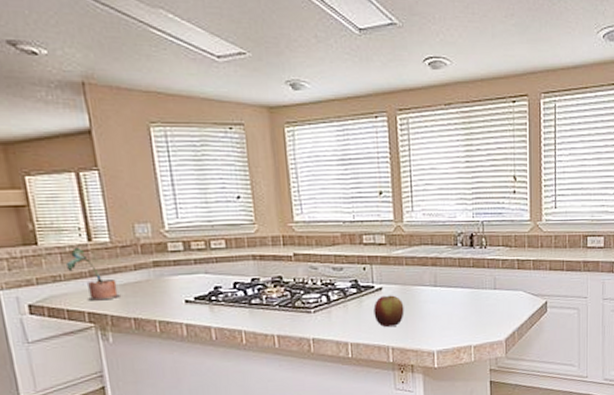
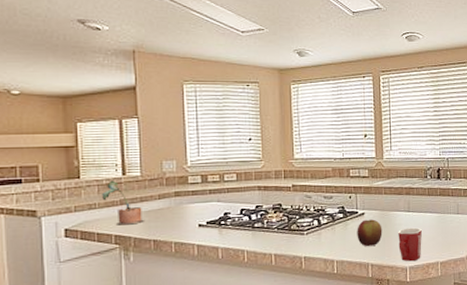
mug: none [423,305,452,345] -> present [398,227,422,262]

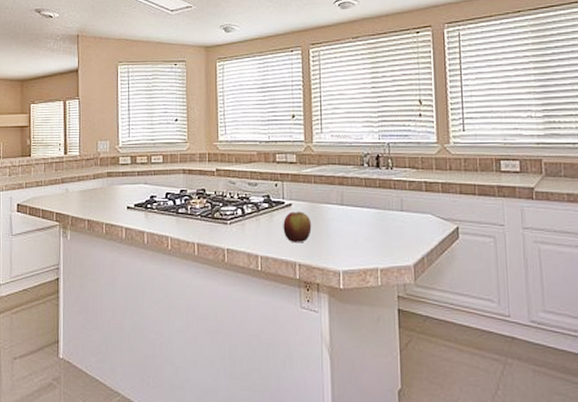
potted plant: present [101,180,145,225] -> none [46,159,81,203]
mug: present [398,227,422,262] -> none [330,224,358,265]

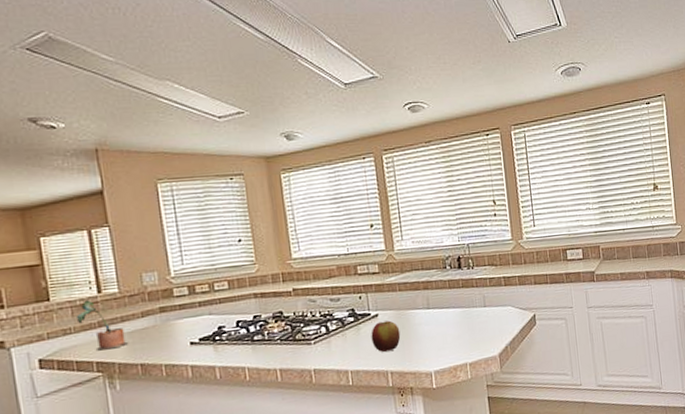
potted plant: none [46,159,81,203] -> present [75,300,129,351]

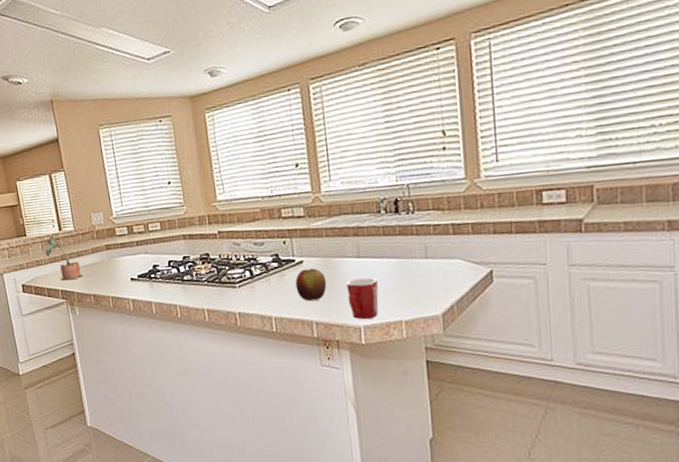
mug: none [418,326,447,366] -> present [346,277,379,320]

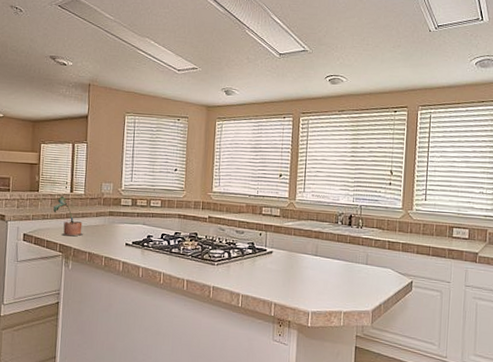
apple: present [295,268,327,301] -> none [263,258,289,285]
mug: present [346,277,379,320] -> none [303,272,328,307]

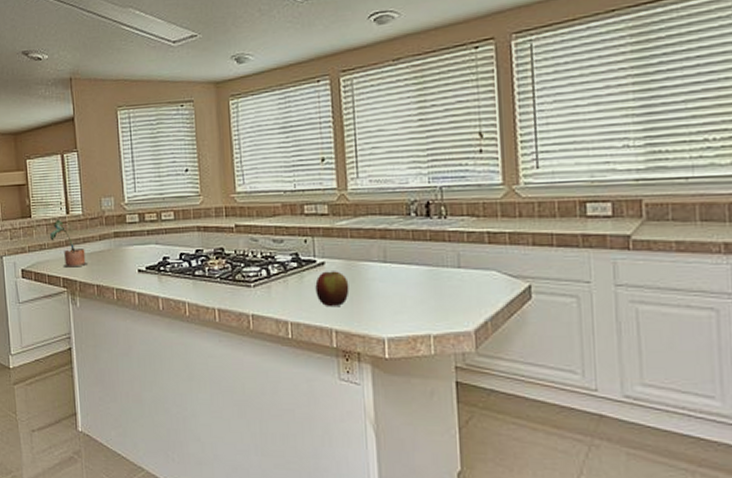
apple: none [263,258,289,285] -> present [315,271,350,306]

